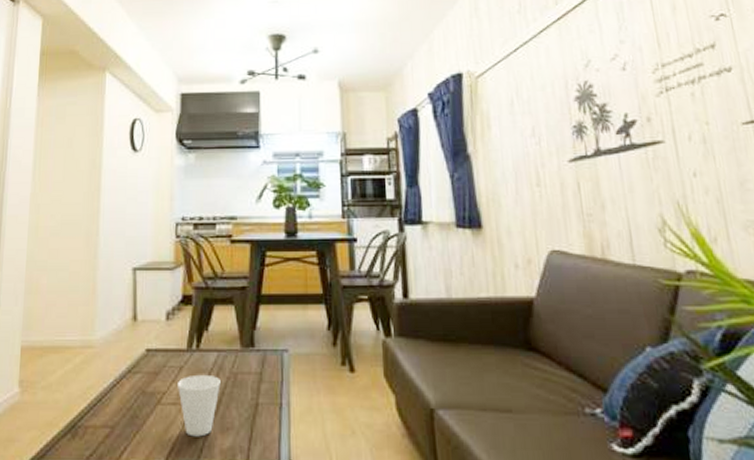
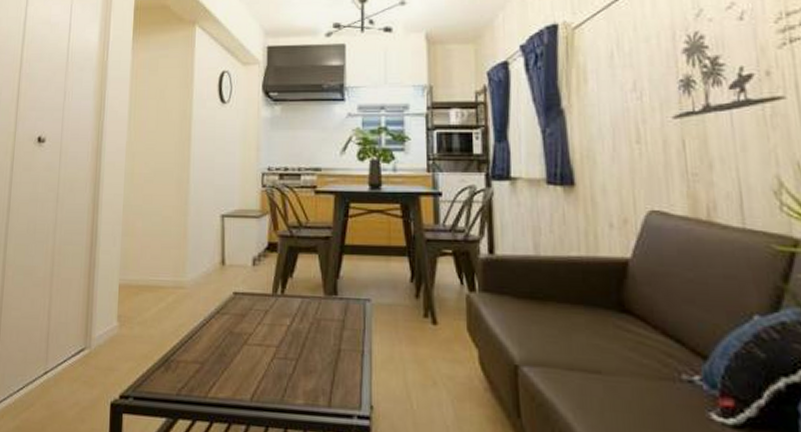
cup: present [176,374,221,437] -> none [262,318,304,378]

